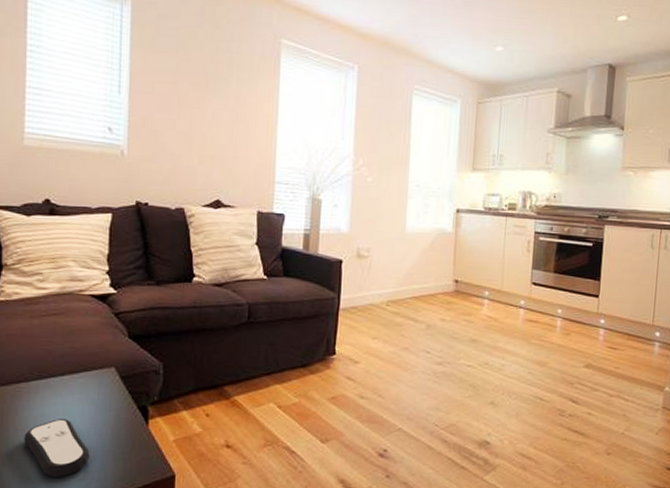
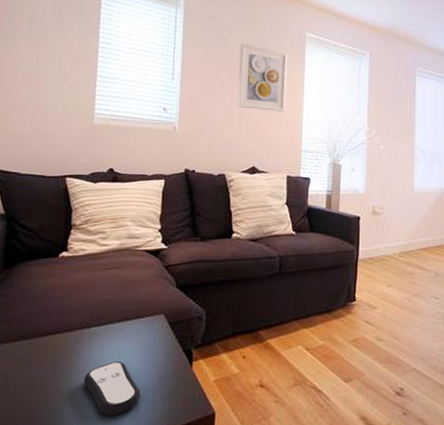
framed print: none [198,50,260,135] -> present [237,43,288,112]

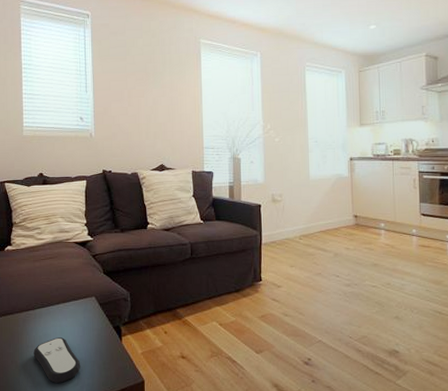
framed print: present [237,43,288,112] -> none [142,54,187,114]

